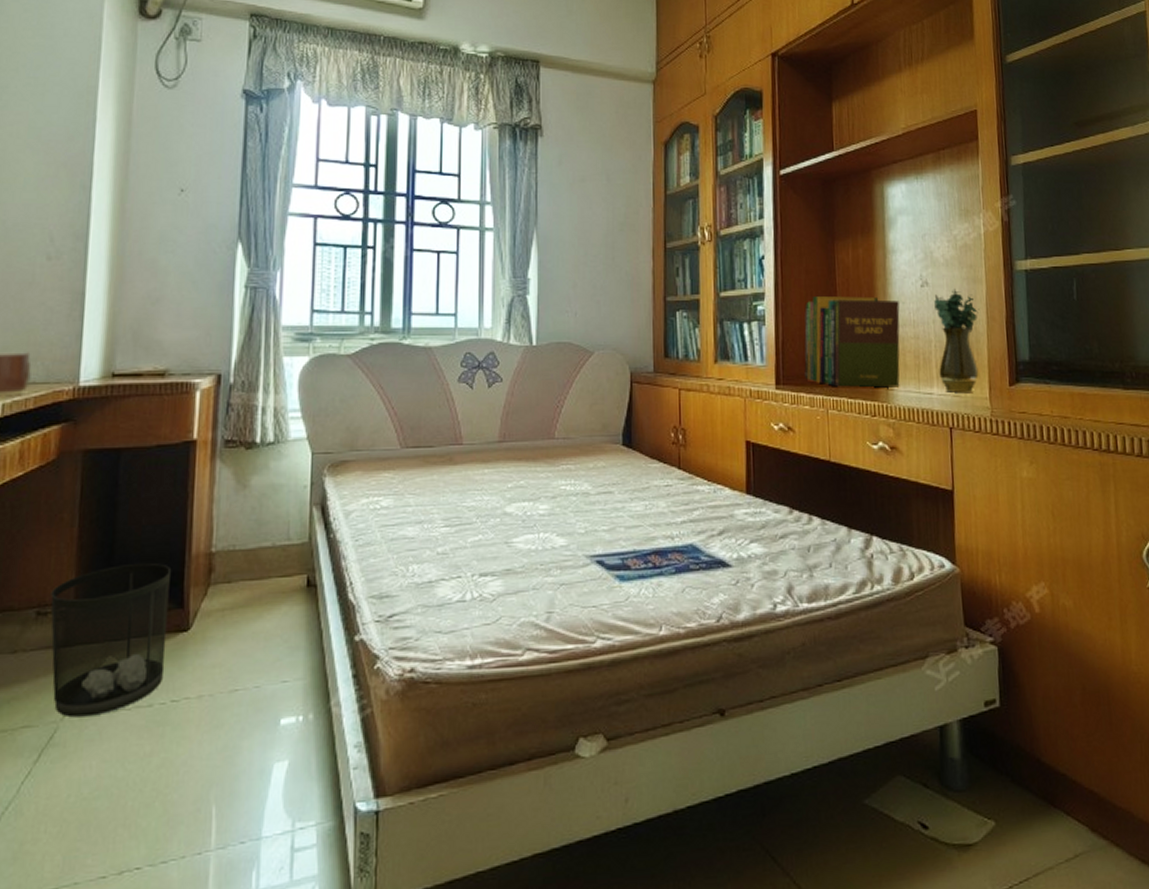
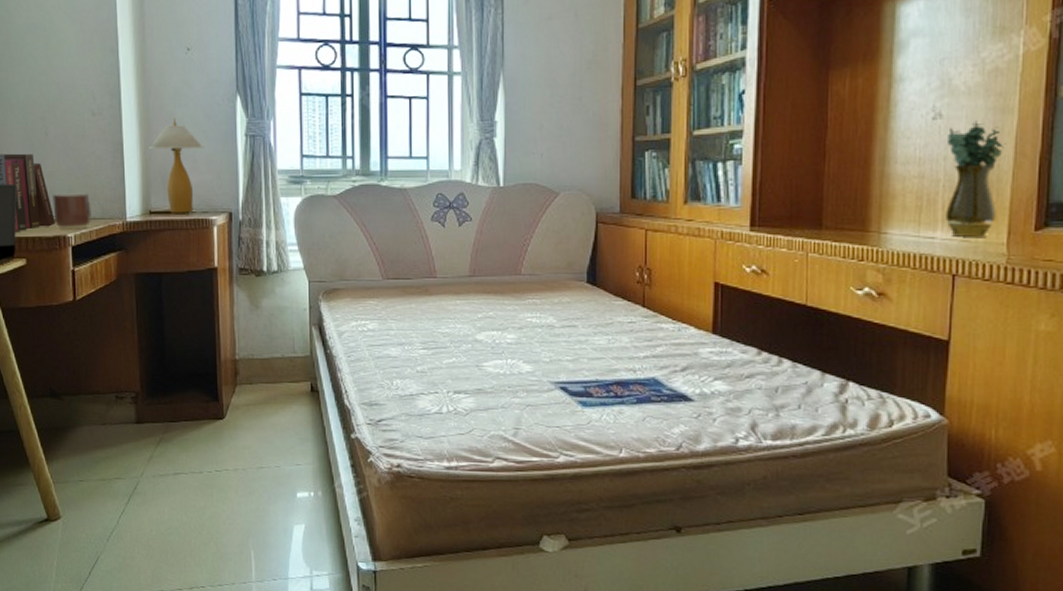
waste bin: present [50,562,172,718] -> none [124,364,209,476]
table lamp: none [119,265,192,376] -> present [148,118,205,213]
books: present [804,296,900,388] -> none [783,131,903,231]

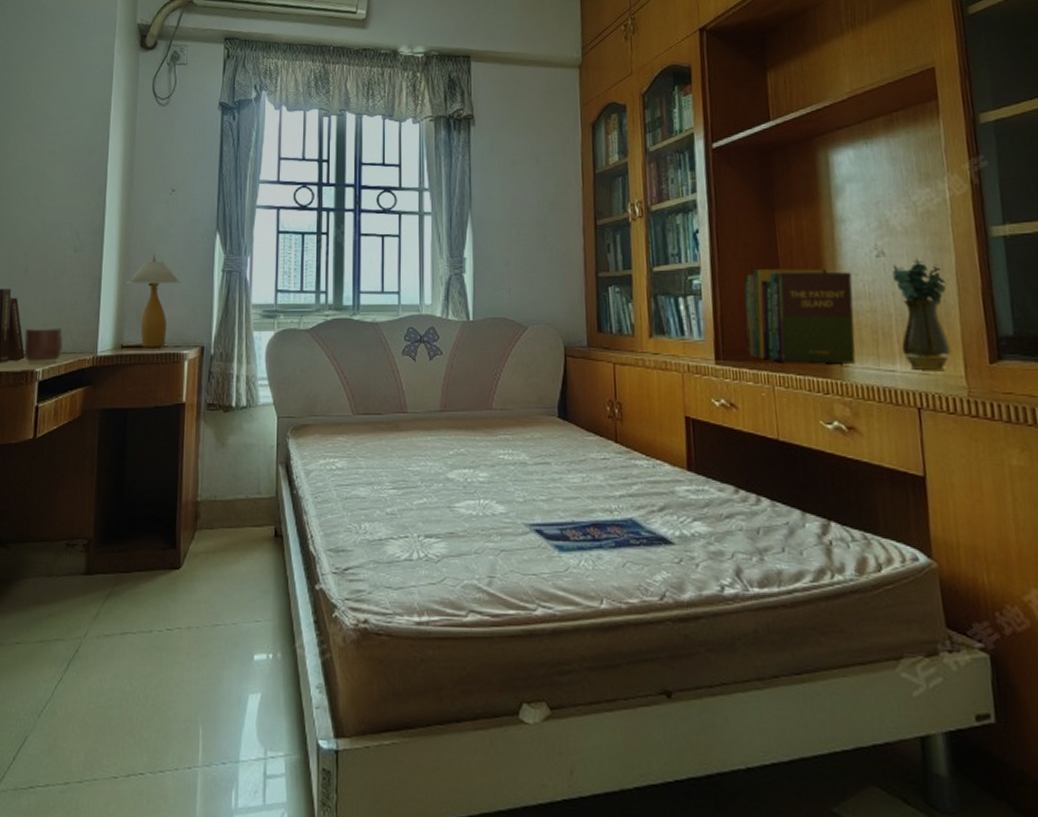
books: none [783,131,903,231] -> present [744,268,856,364]

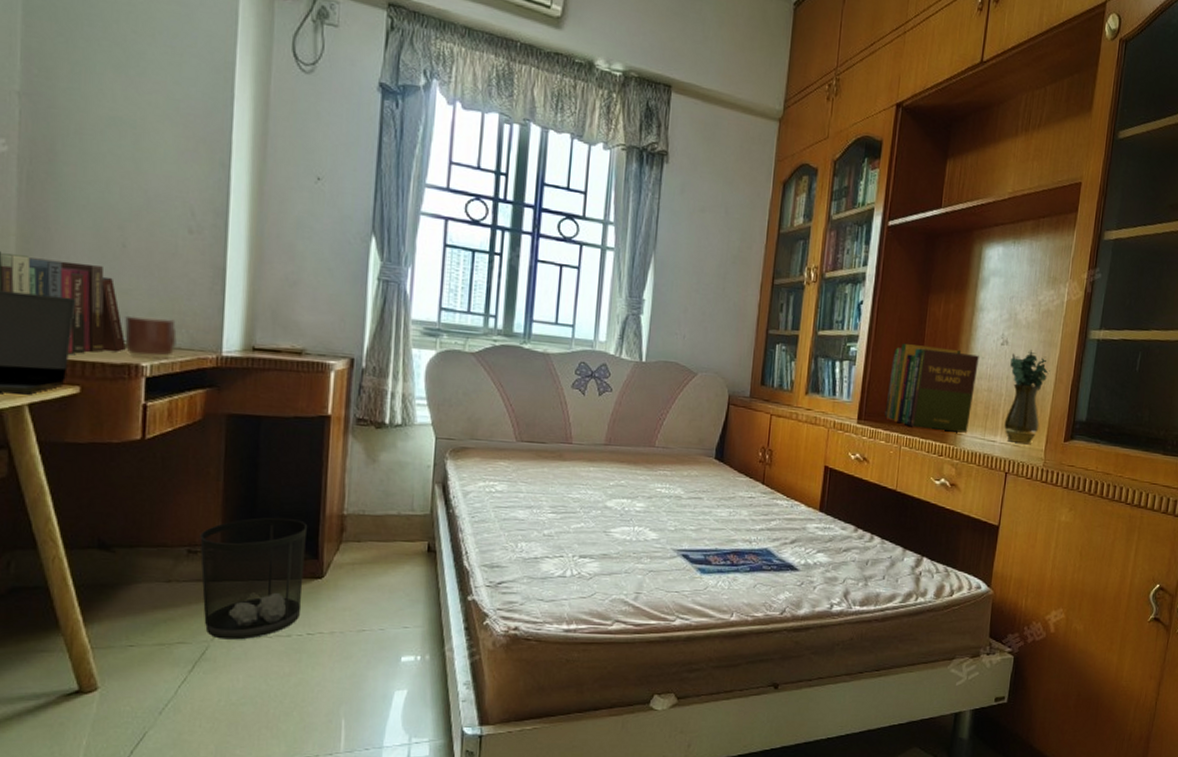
waste bin: none [76,507,167,636] -> present [200,517,308,640]
table lamp: present [126,254,181,347] -> none [258,249,328,354]

